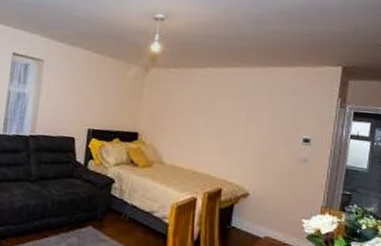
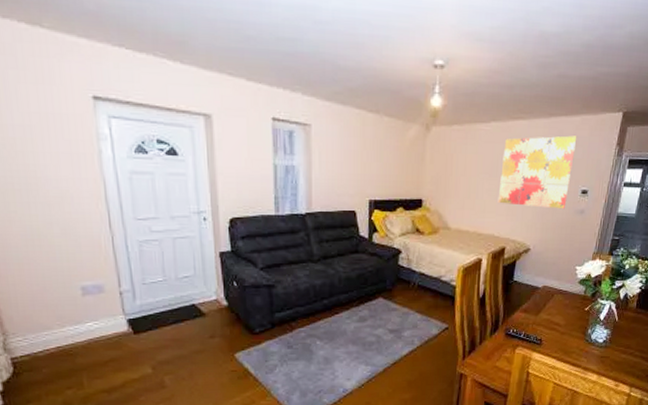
wall art: none [214,83,295,156] -> present [498,135,577,209]

